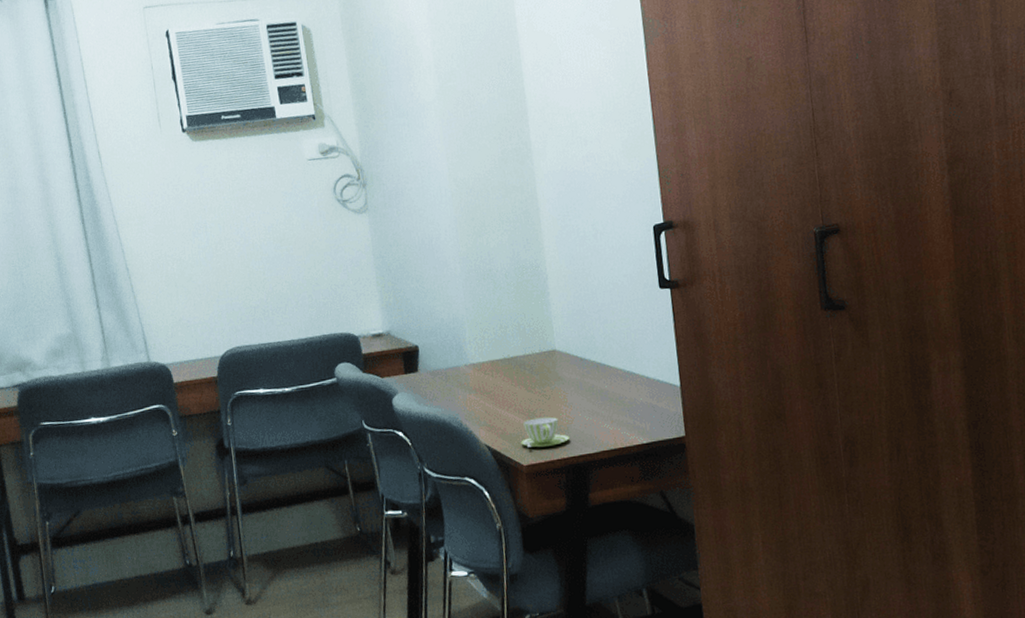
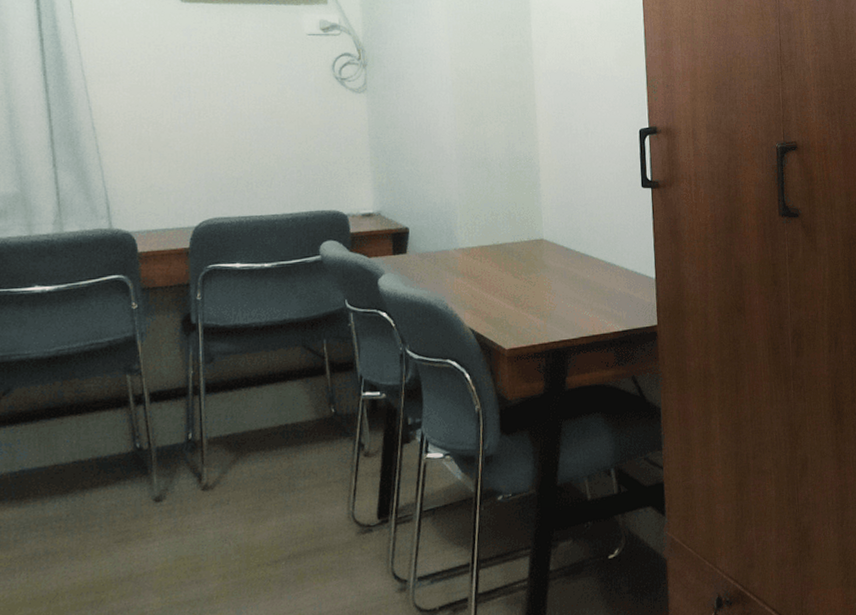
cup: present [520,416,570,448] -> none [504,302,551,332]

